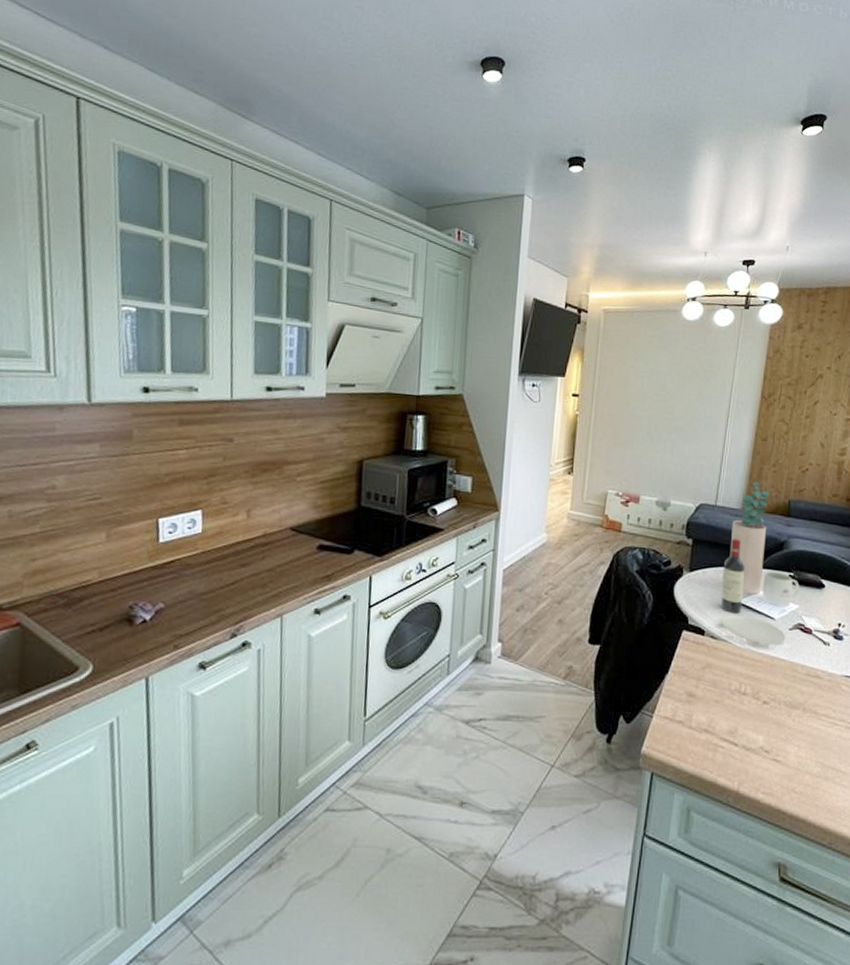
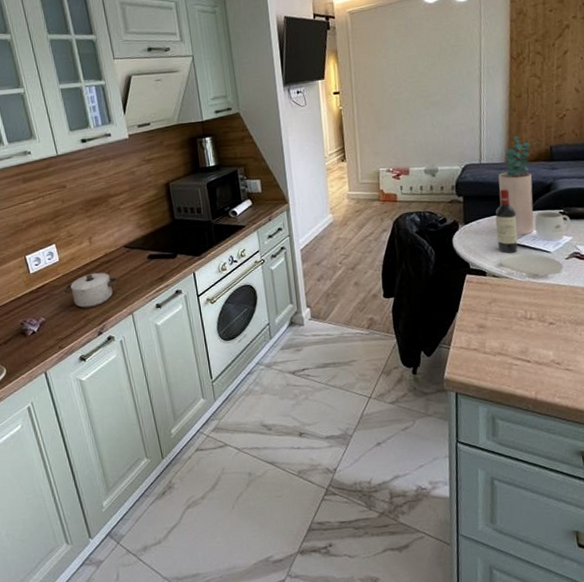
cooking pot: none [199,555,273,600] -> present [64,272,118,308]

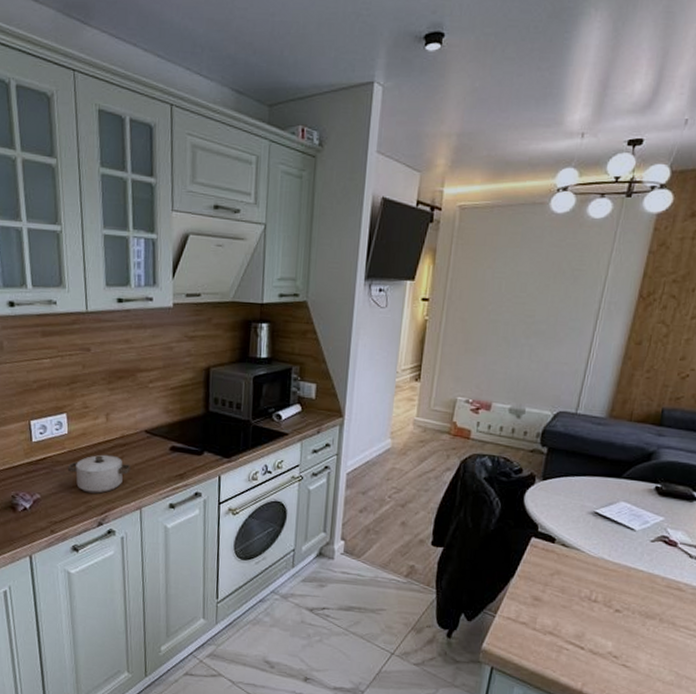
wine bottle: present [495,189,518,254] -> none [574,448,606,523]
vase: present [498,131,534,236] -> none [588,383,640,506]
plate: present [500,253,564,276] -> none [574,524,647,556]
mug: present [535,211,571,242] -> none [623,482,667,520]

